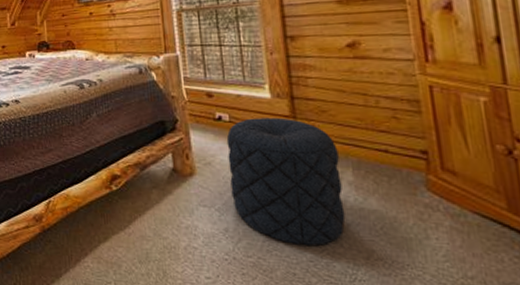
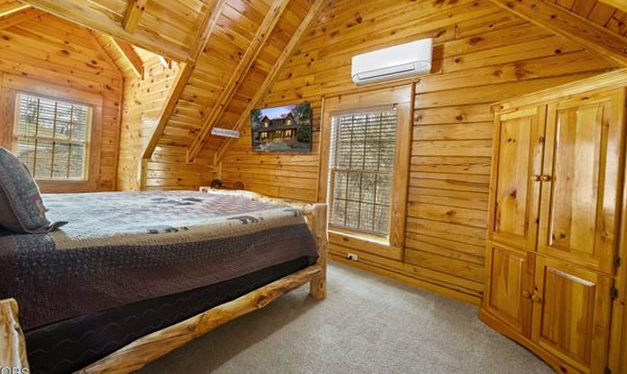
pouf: present [226,117,346,246] -> none [350,259,428,355]

